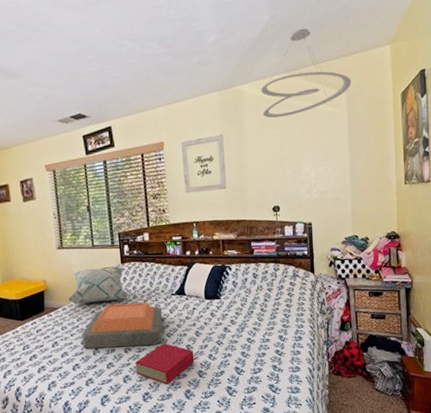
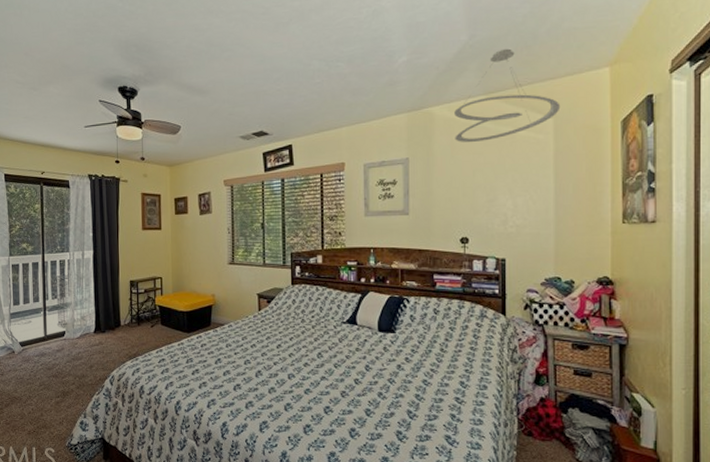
decorative pillow: present [67,266,129,304] -> none [234,287,297,323]
cushion: present [82,302,163,349] -> none [246,326,331,374]
book: present [135,343,195,385] -> none [298,373,362,419]

